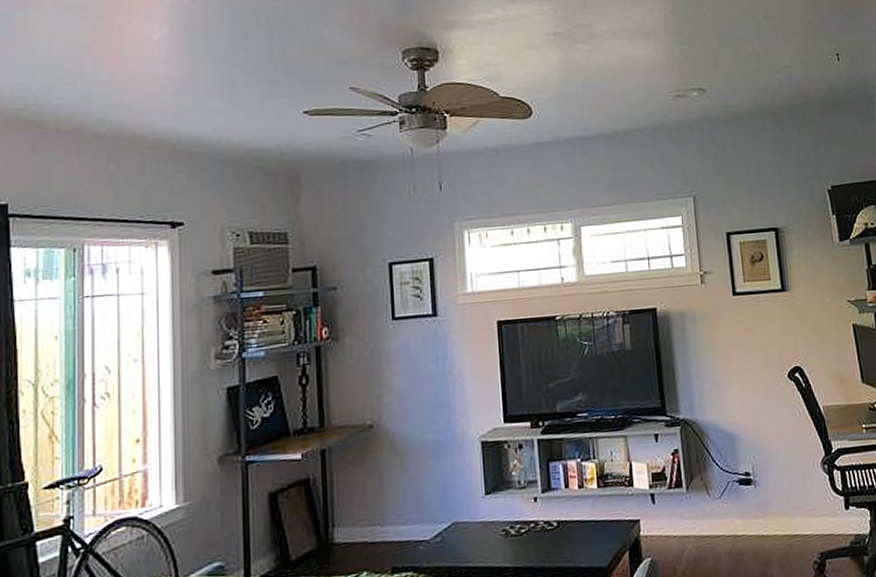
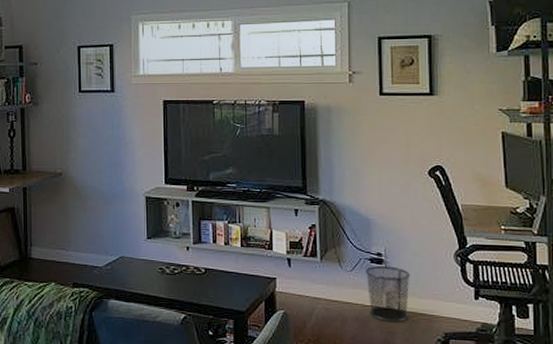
waste bin: none [734,485,783,551] -> present [365,266,410,323]

